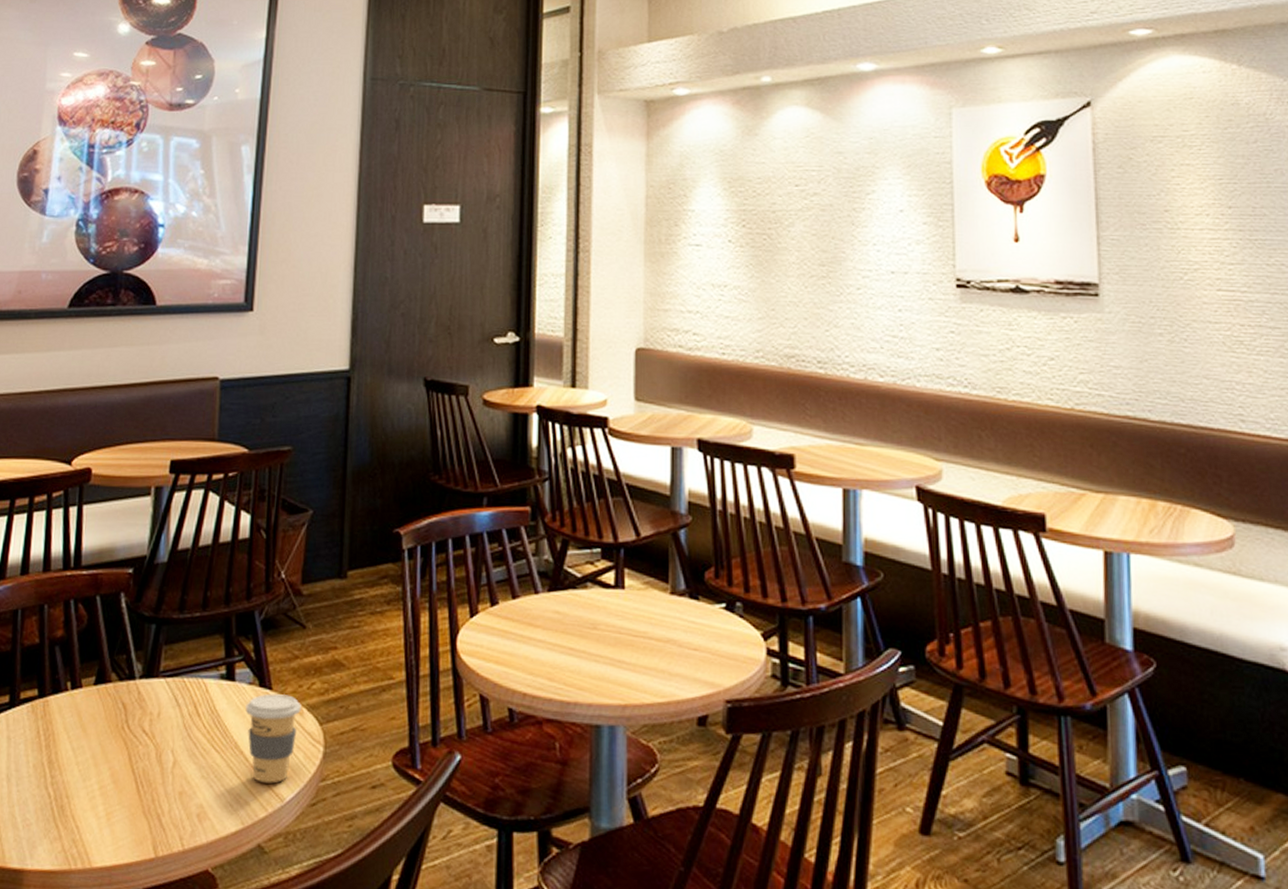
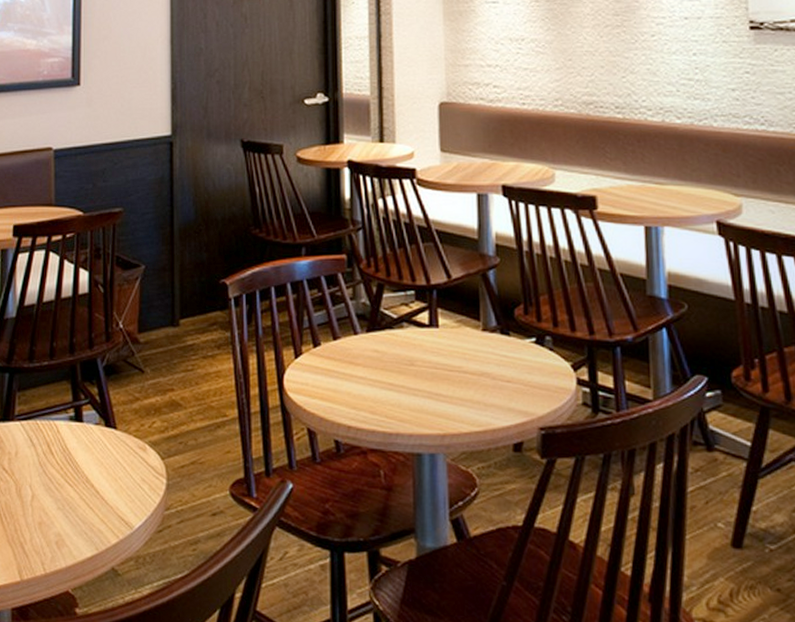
coffee cup: present [245,693,301,784] -> none [94,432,144,513]

